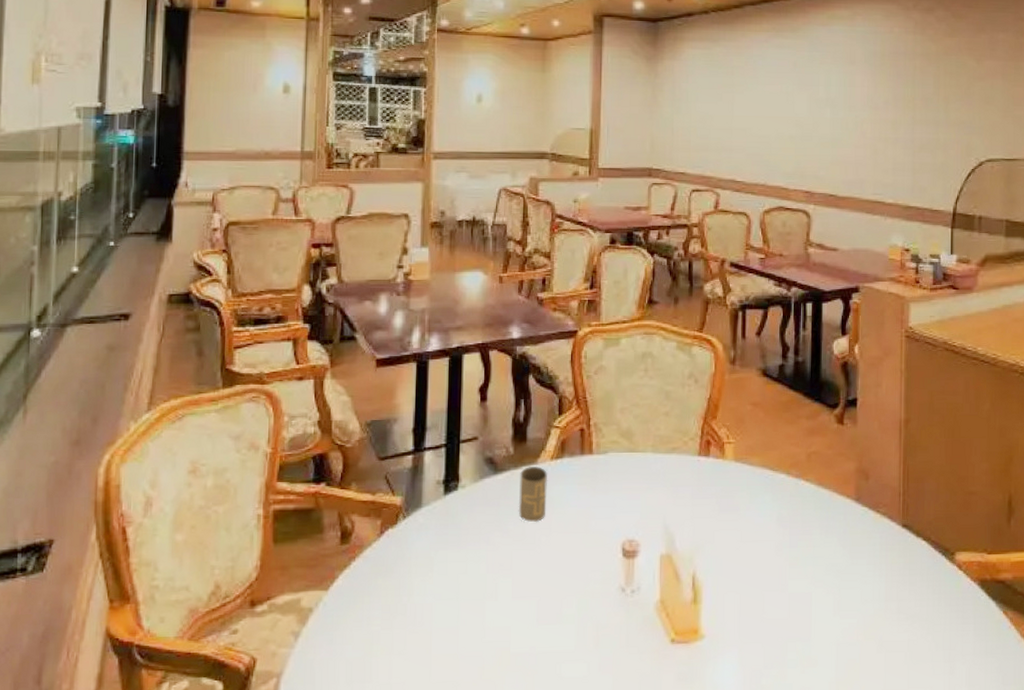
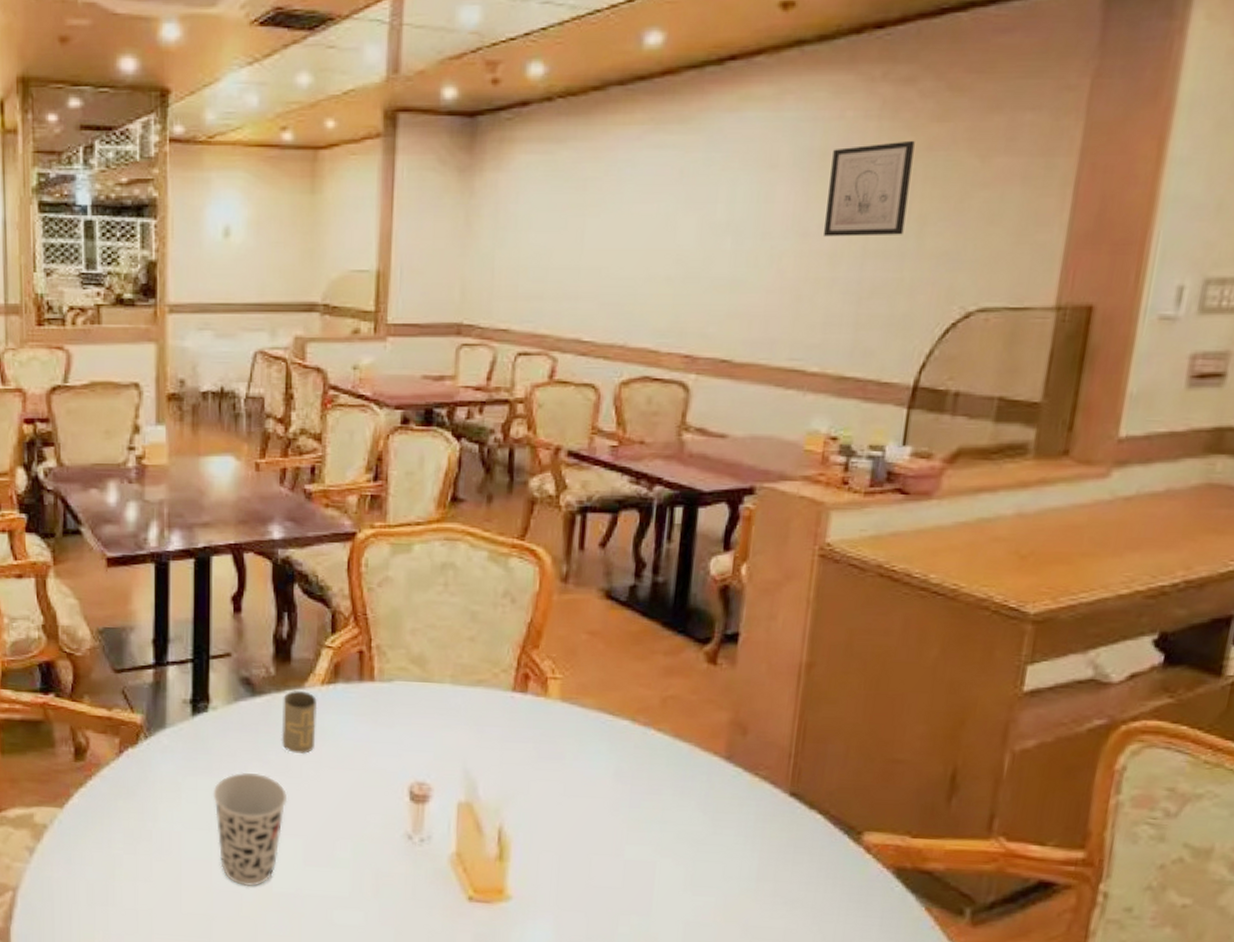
cup: none [460,542,524,650] -> present [213,772,288,887]
wall art: none [888,48,937,110] -> present [824,140,915,237]

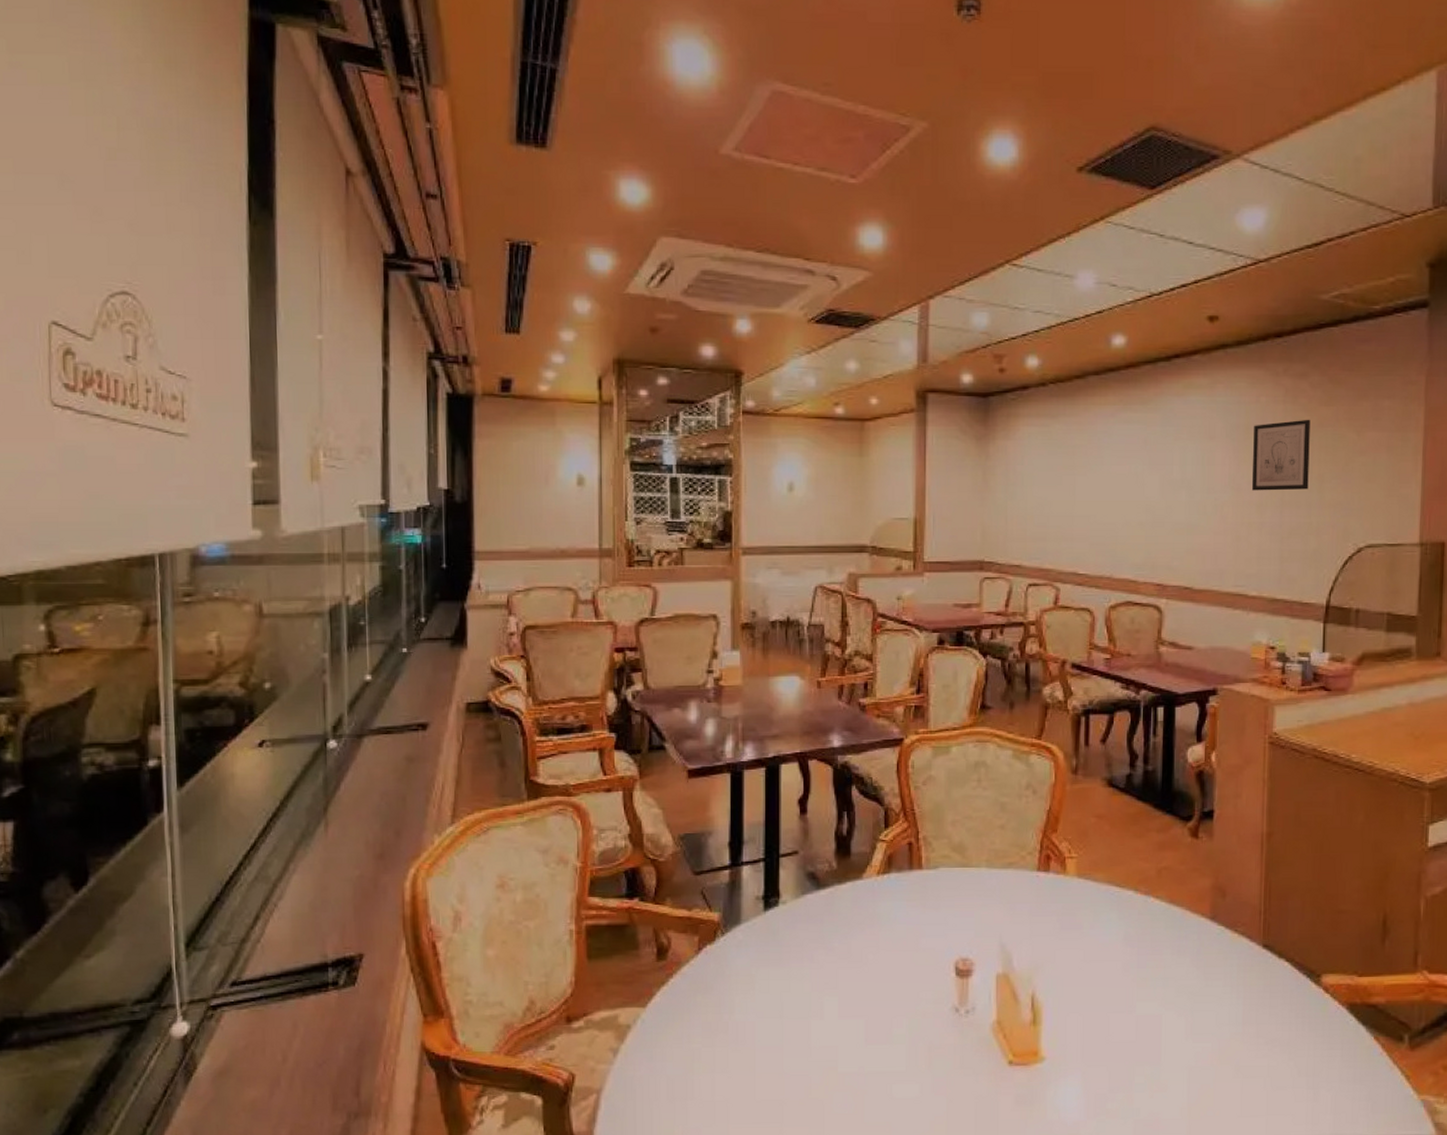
cup: present [213,772,288,887] -> none [783,960,850,1069]
bottle: present [281,690,318,755] -> none [843,881,875,940]

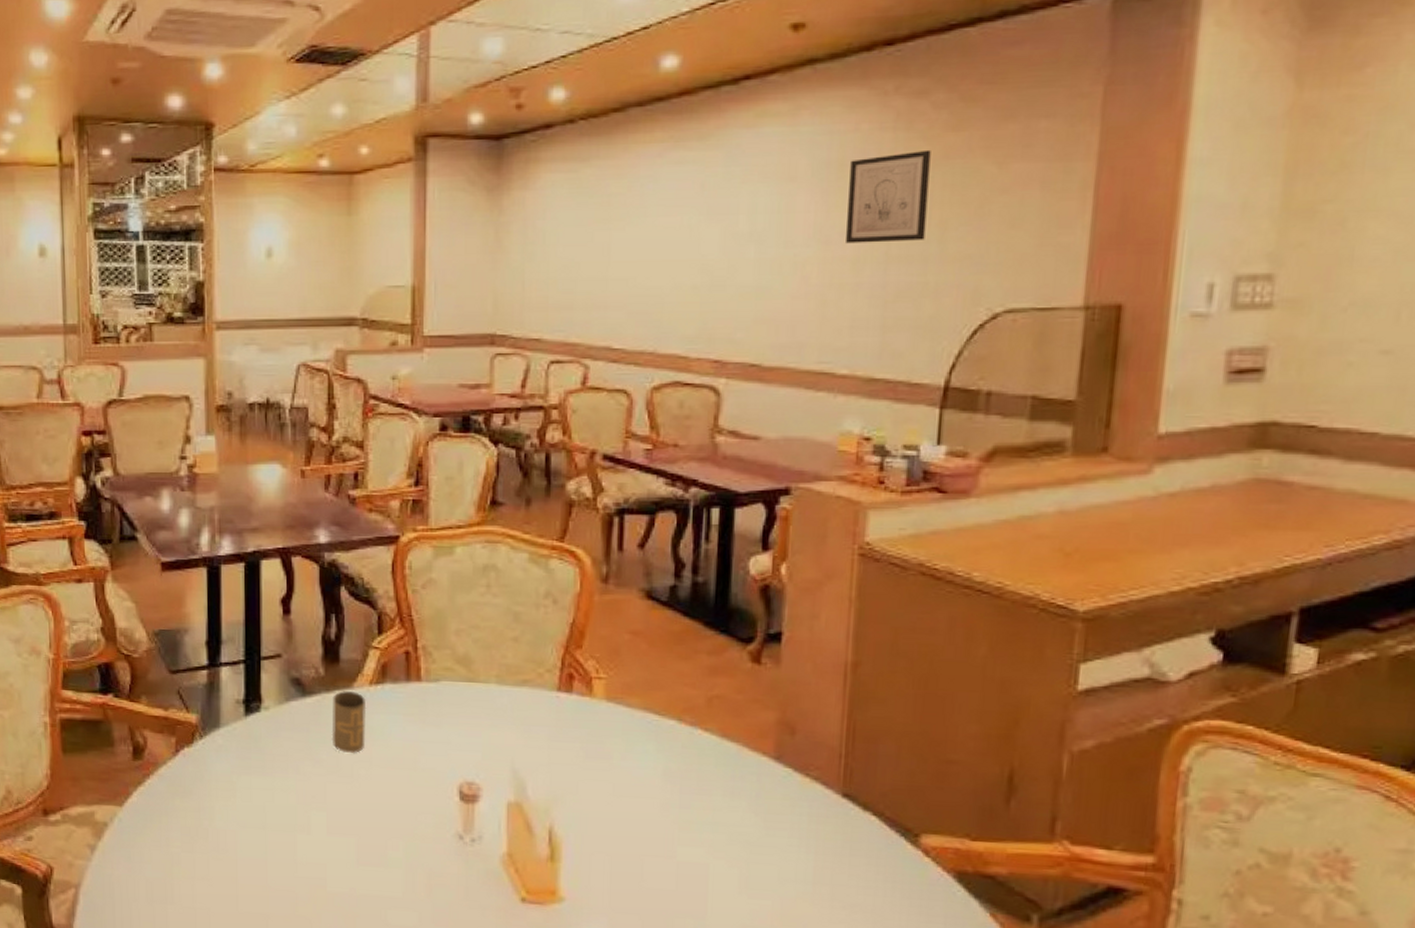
bottle: none [843,881,875,940] -> present [331,690,367,754]

